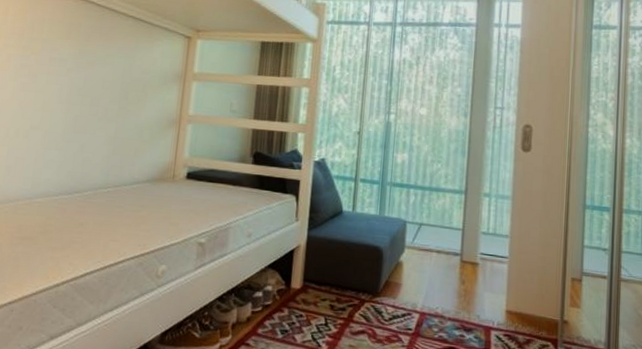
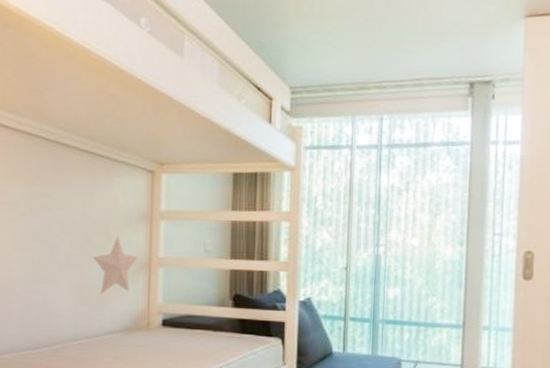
decorative star: none [129,92,170,147] -> present [93,235,138,295]

